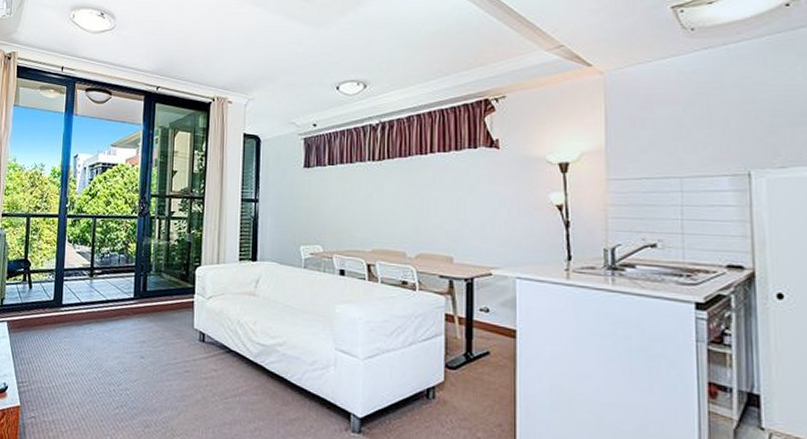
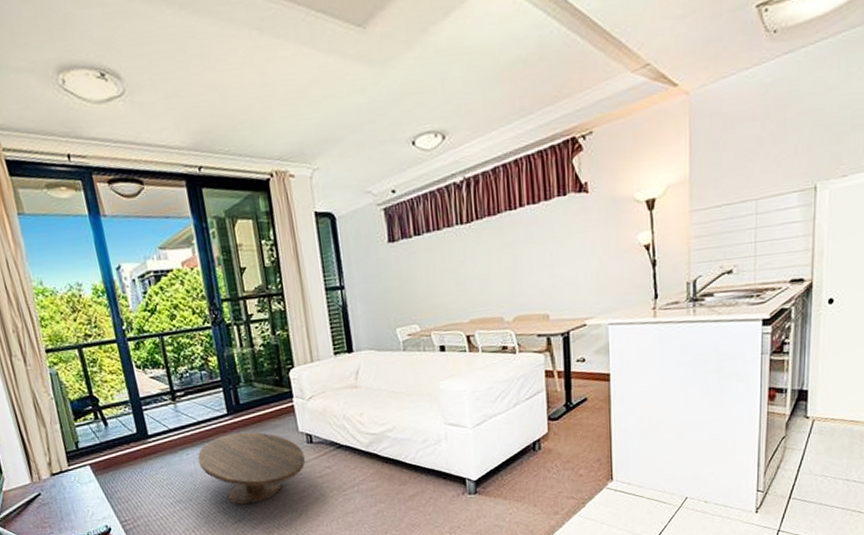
coffee table: none [98,317,194,393] -> present [197,432,305,505]

